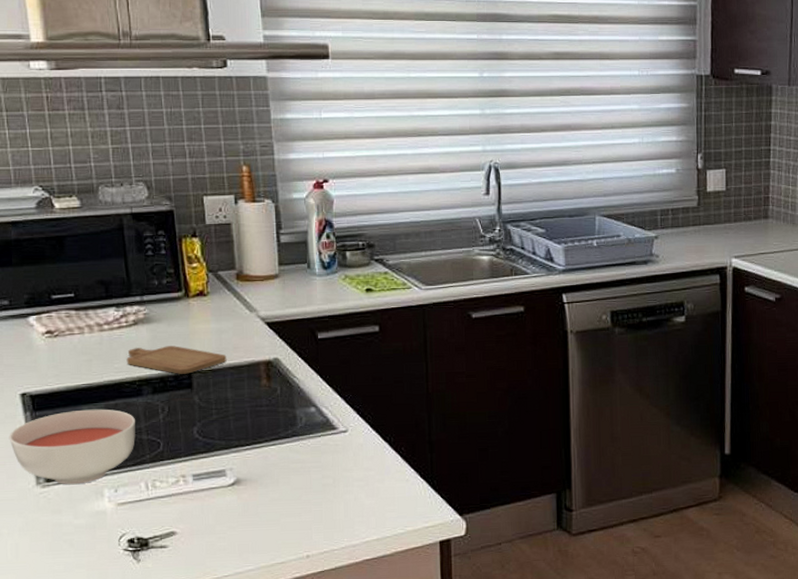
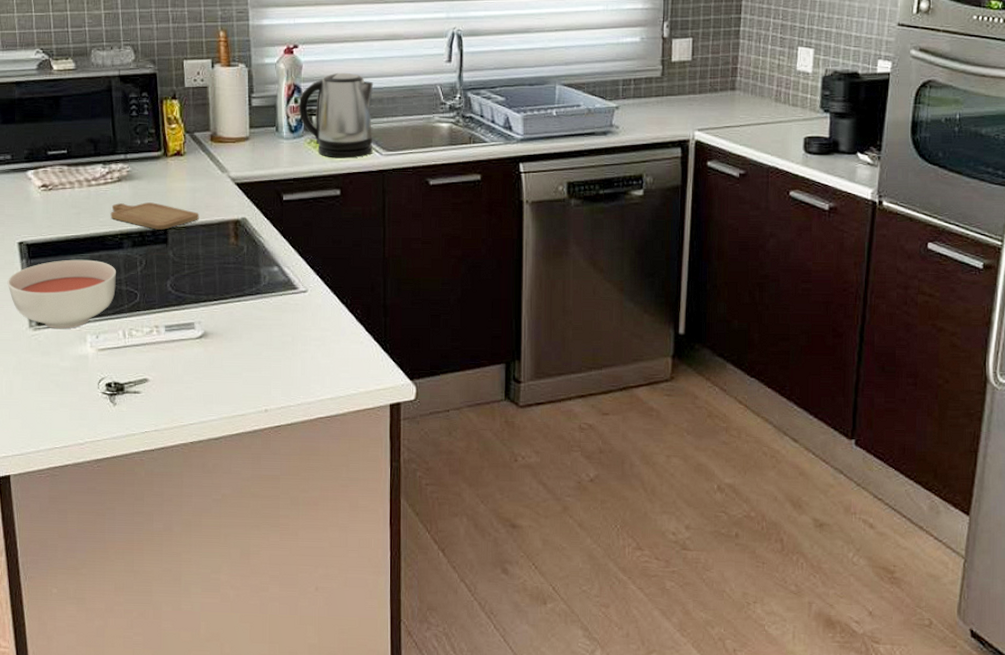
kettle: none [331,206,412,294] -> present [298,72,374,158]

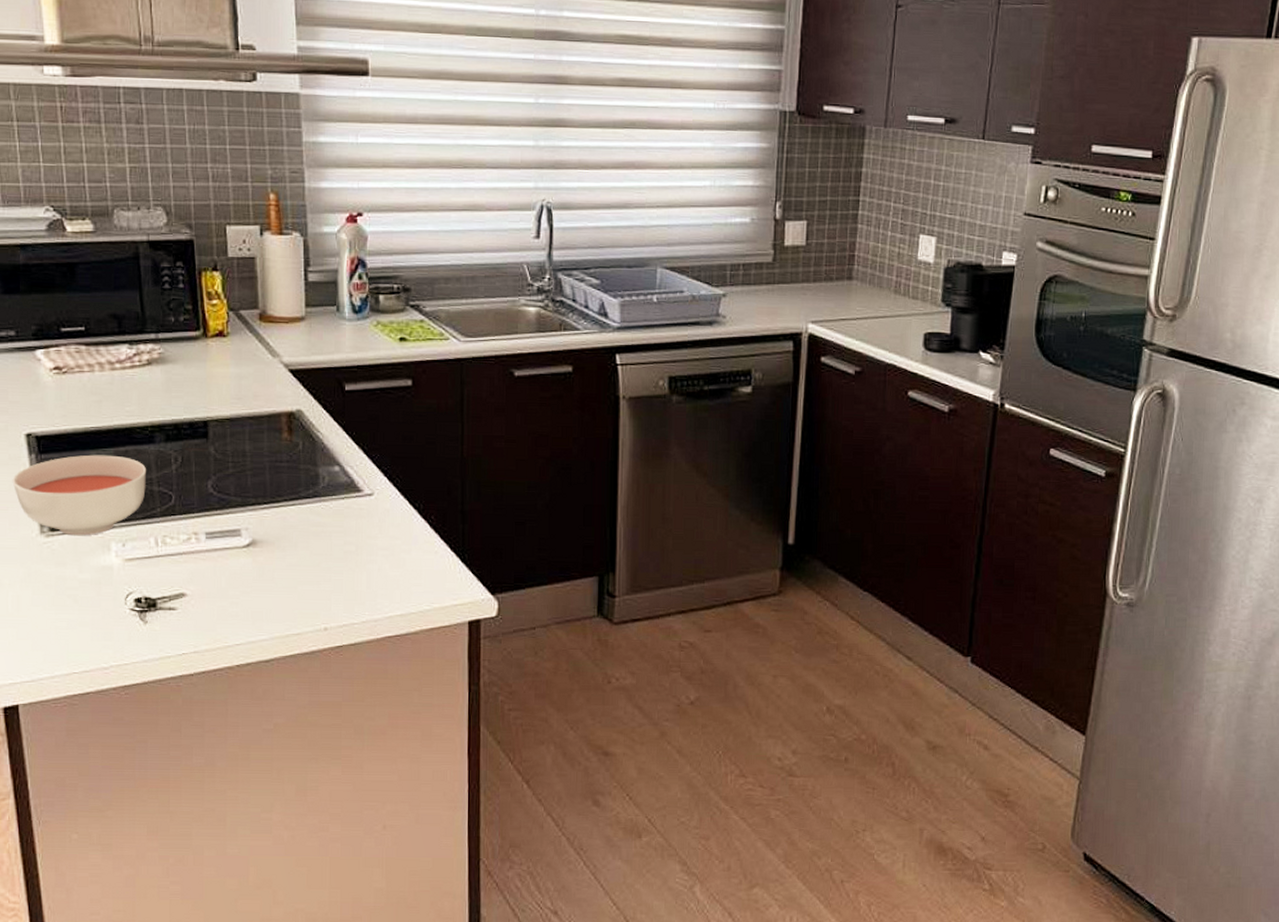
chopping board: present [110,202,199,230] -> none [138,390,246,422]
kettle: present [298,72,374,158] -> none [363,246,451,344]

